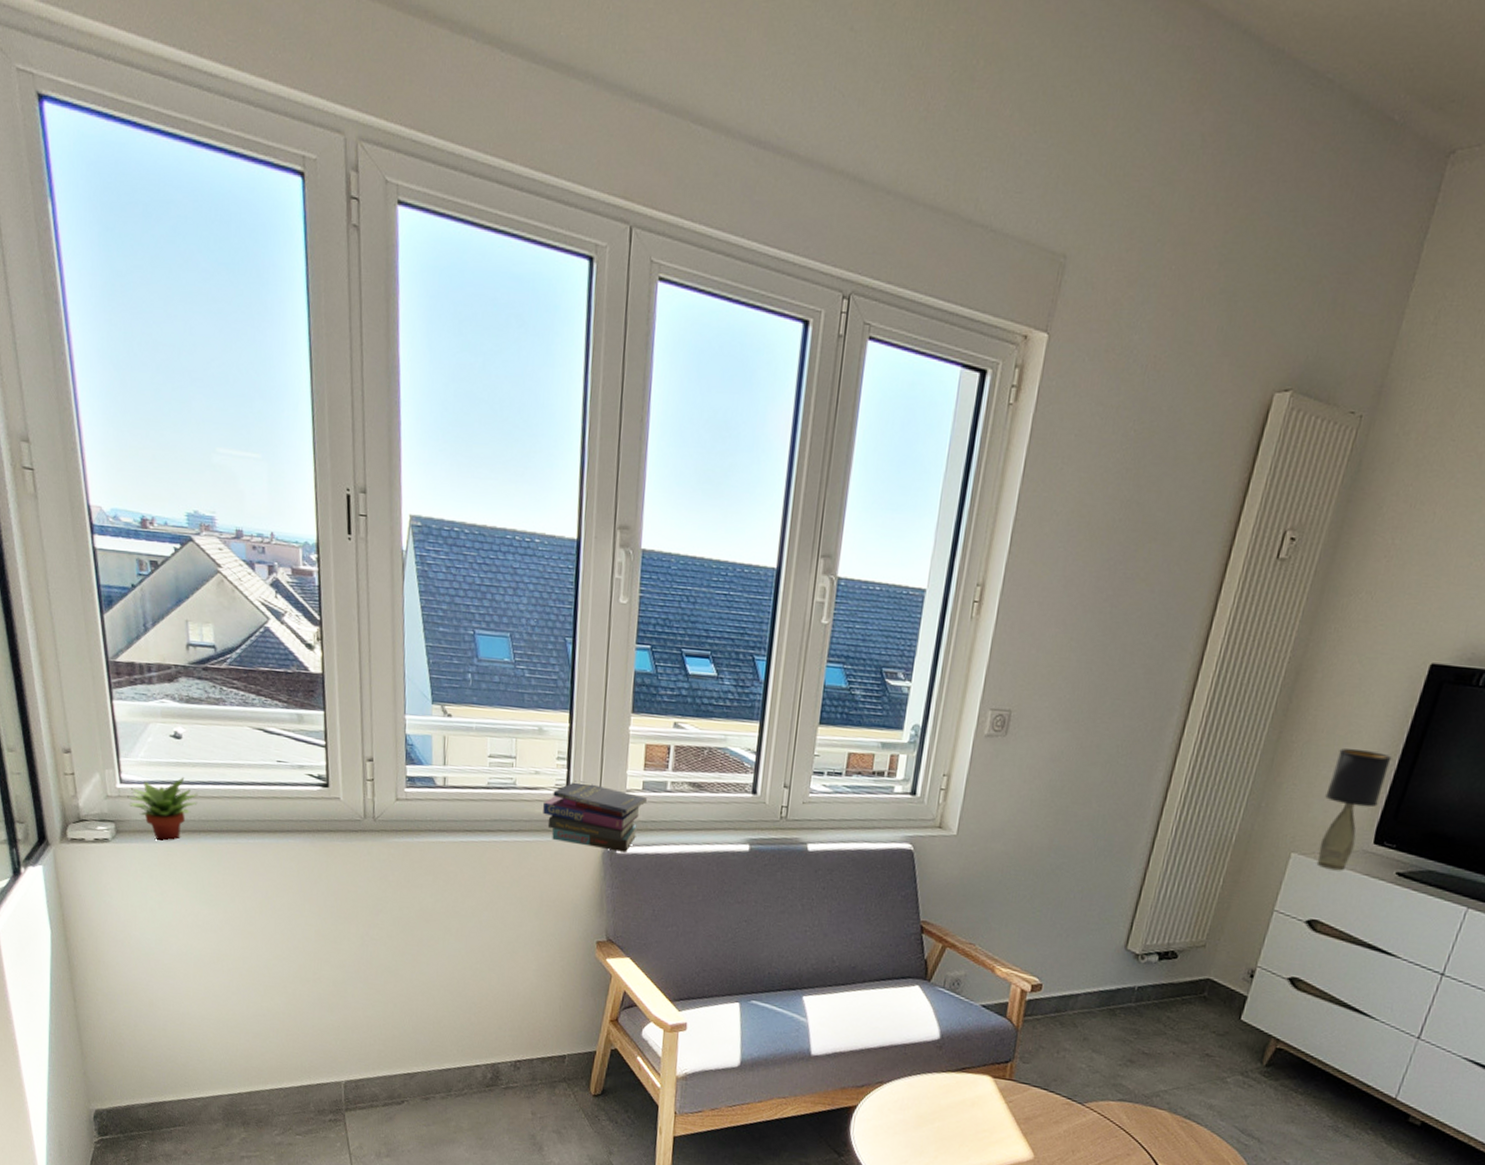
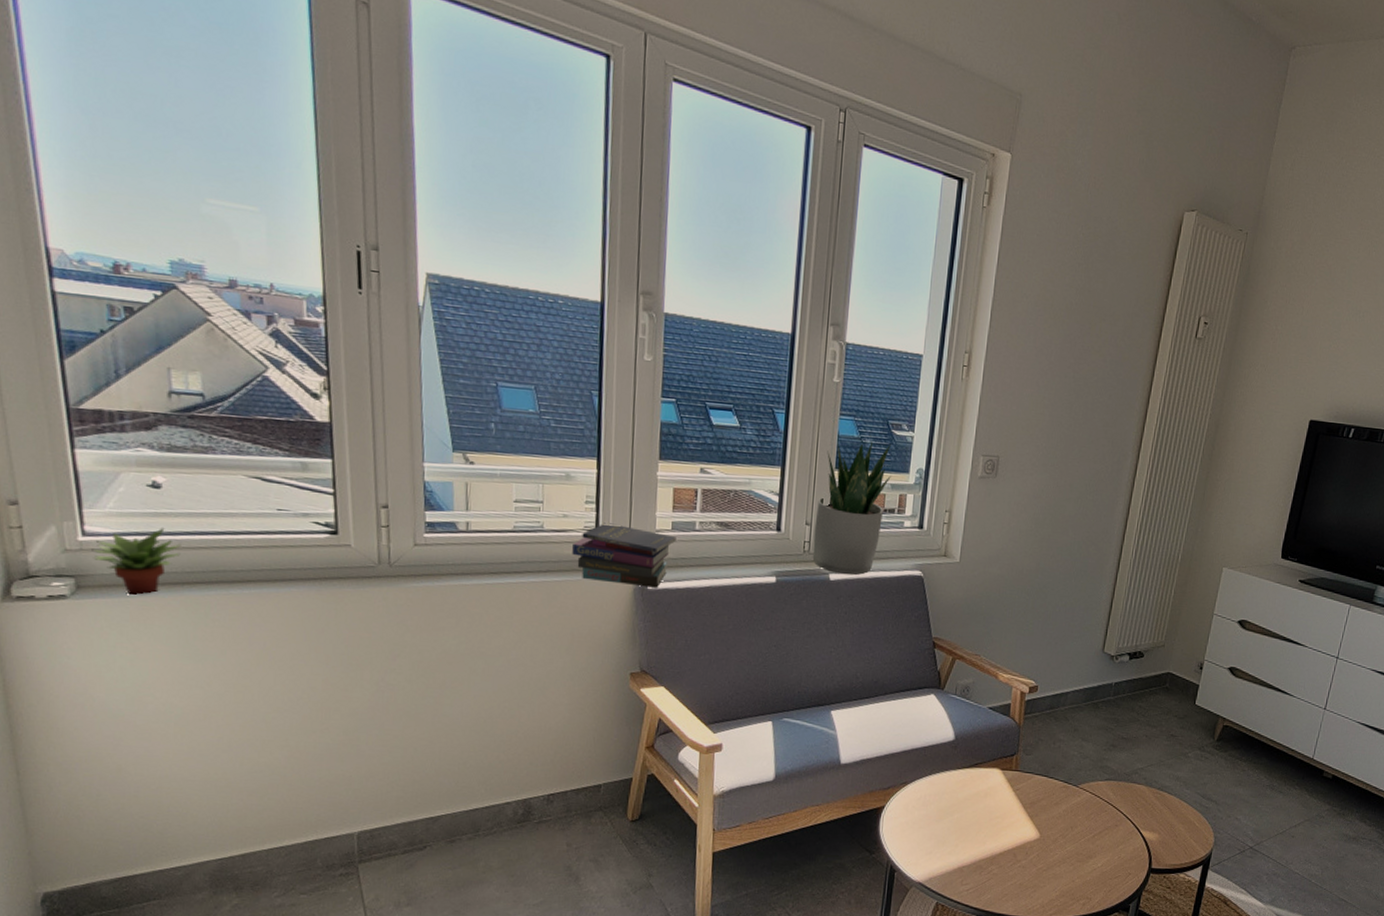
planter: none [789,693,884,846] -> present [812,441,892,576]
table lamp: present [1316,748,1392,871] -> none [1242,485,1289,581]

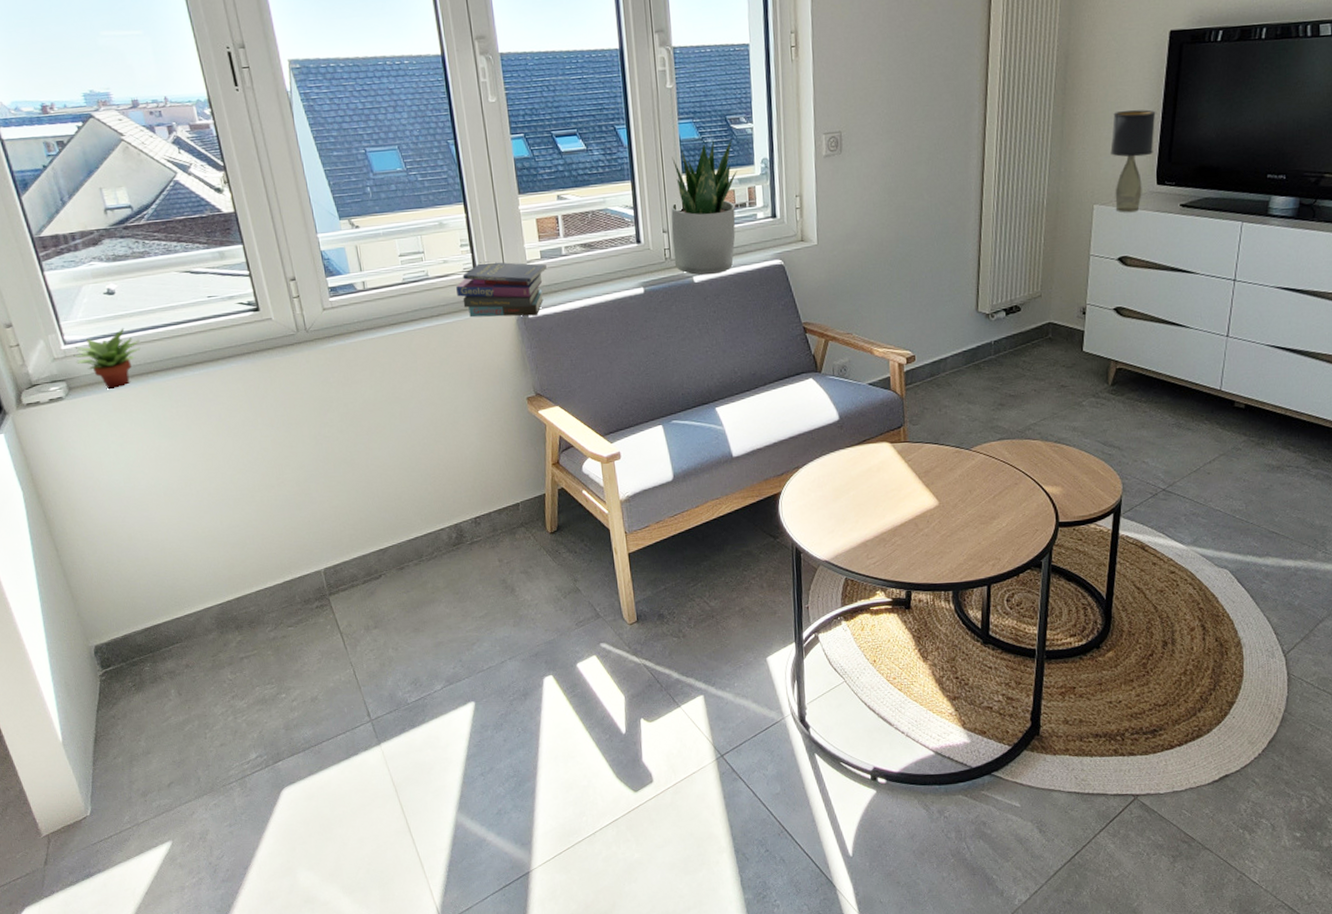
table lamp: none [1242,485,1289,581] -> present [1110,109,1156,213]

